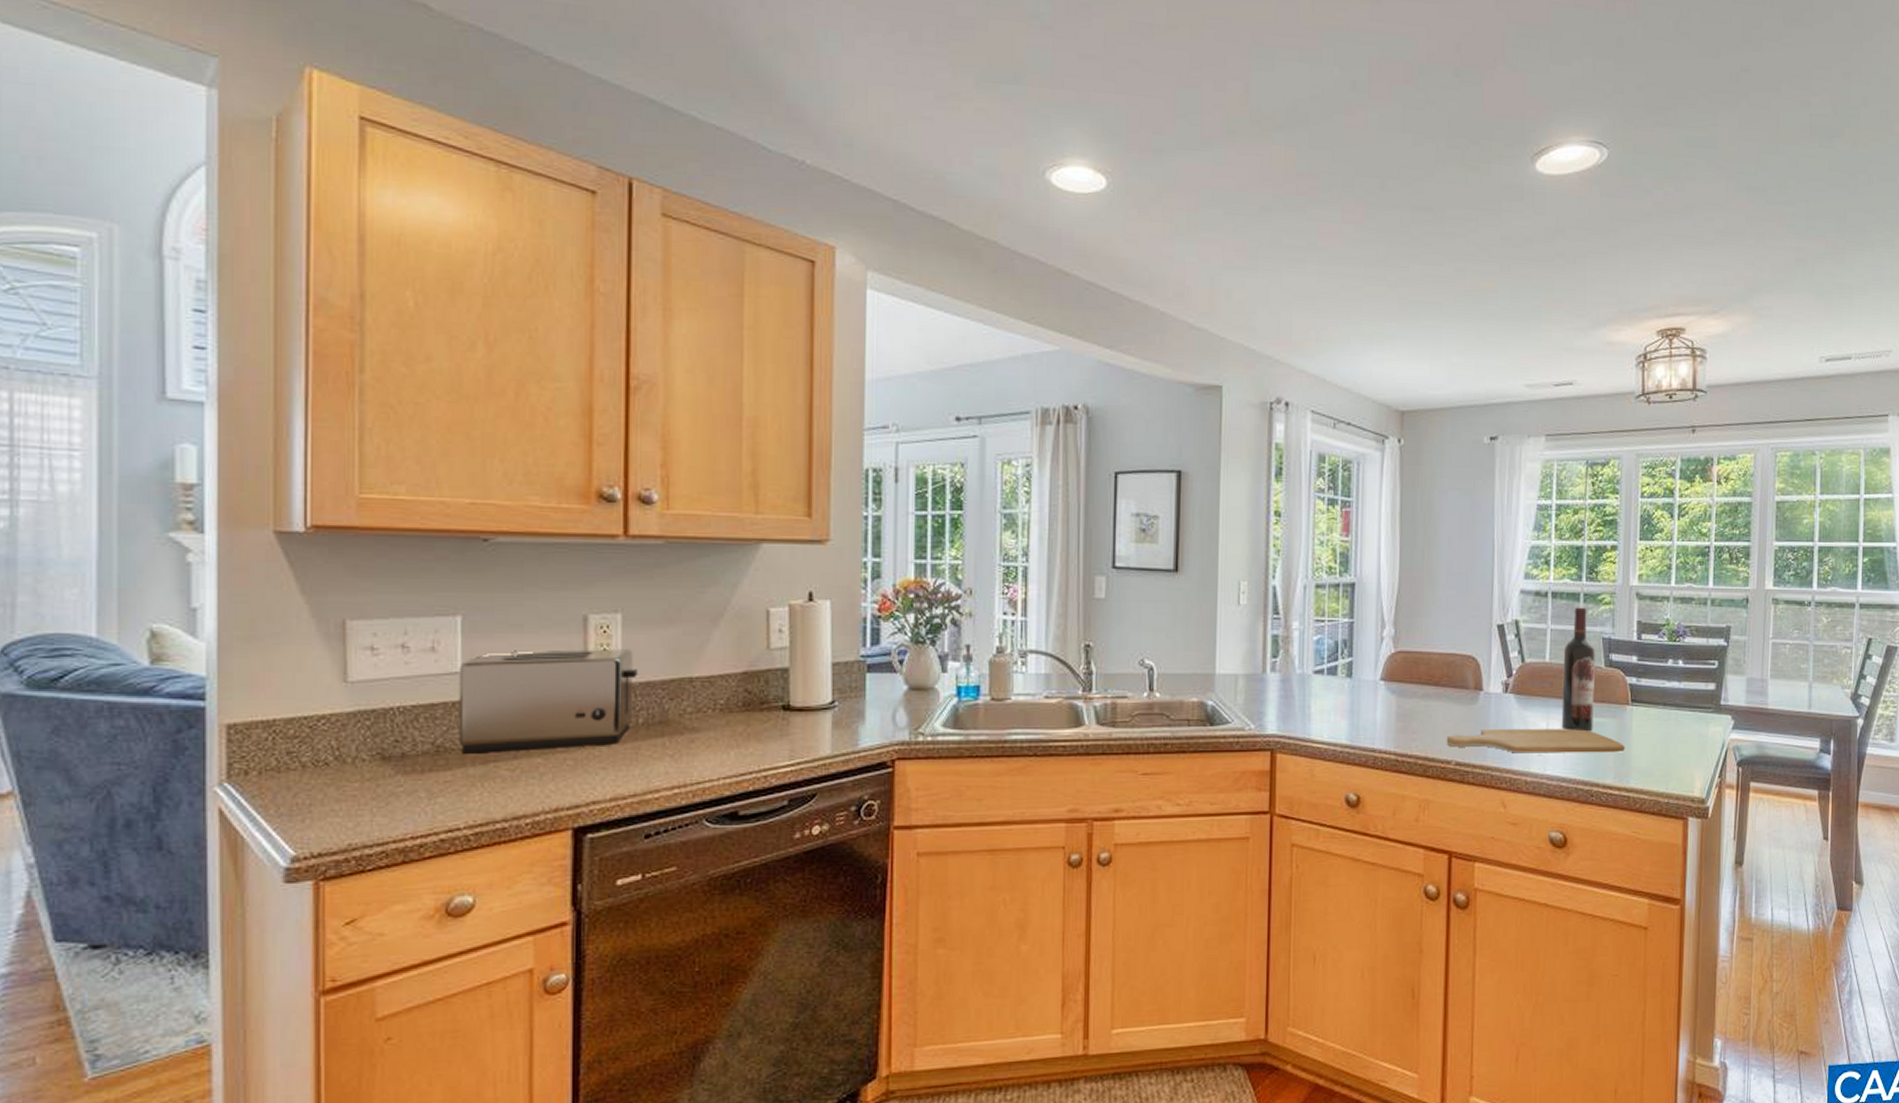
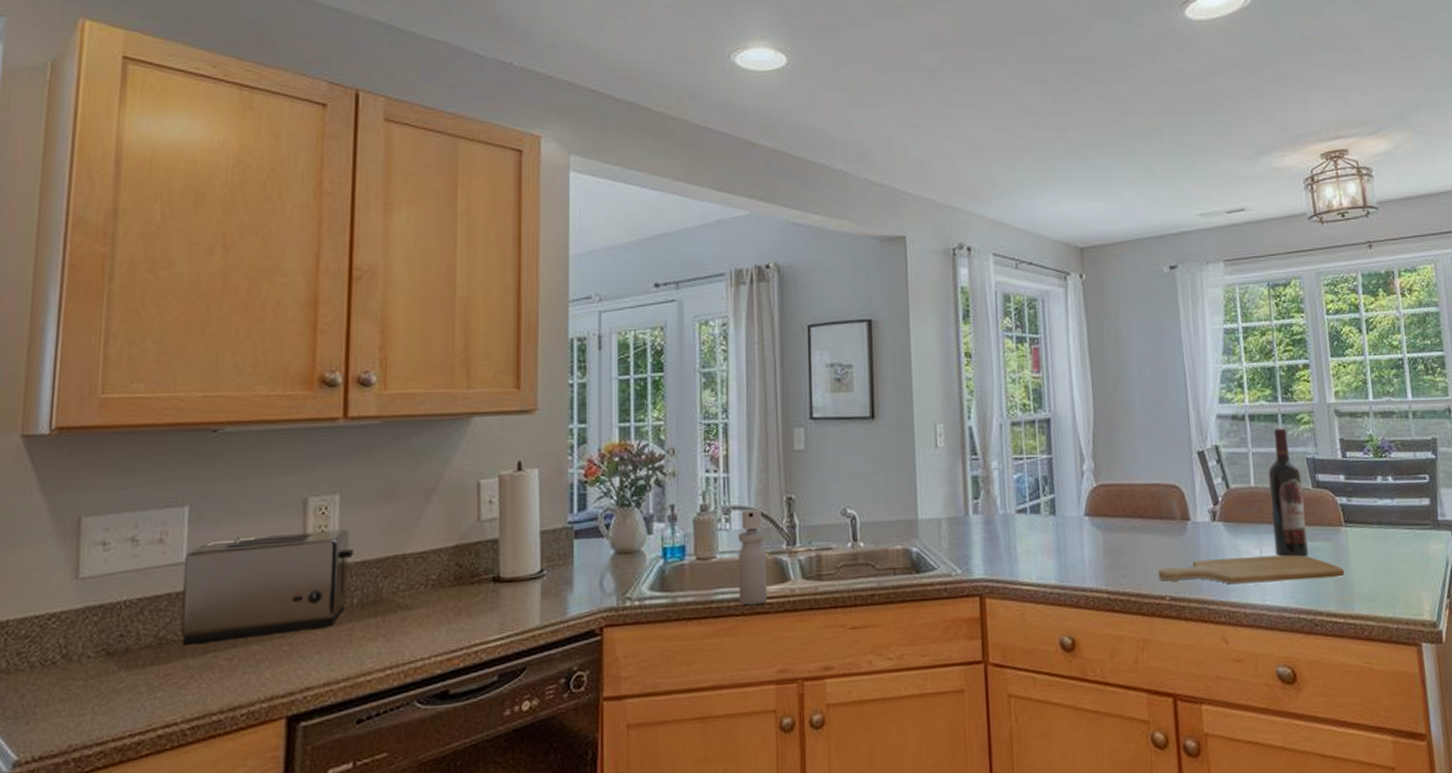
spray bottle: none [1033,653,1063,747] -> present [738,508,768,606]

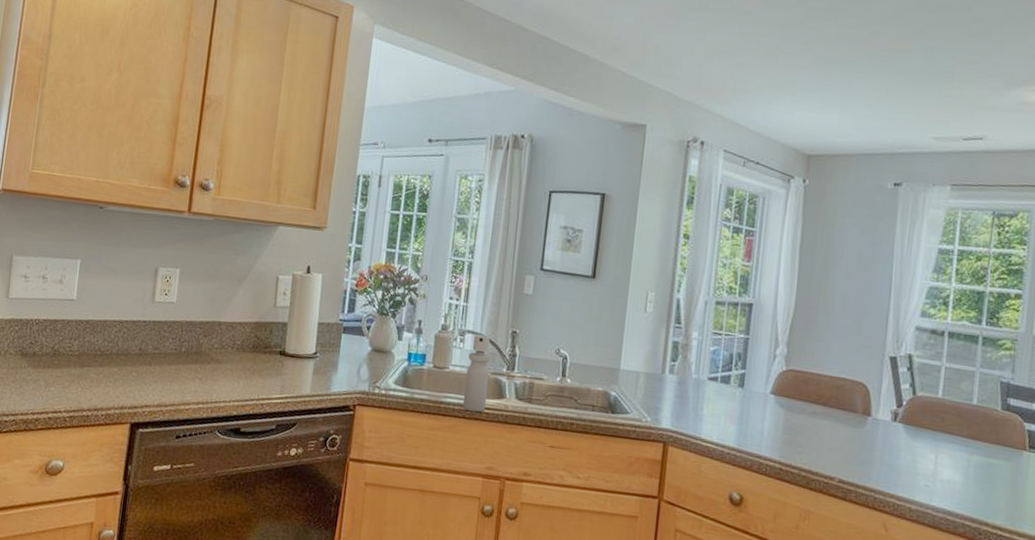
toaster: present [180,529,353,645] -> none [68,287,185,365]
chopping board: present [1158,554,1345,585] -> none [831,453,1020,496]
wine bottle: present [1267,428,1309,557] -> none [951,349,992,470]

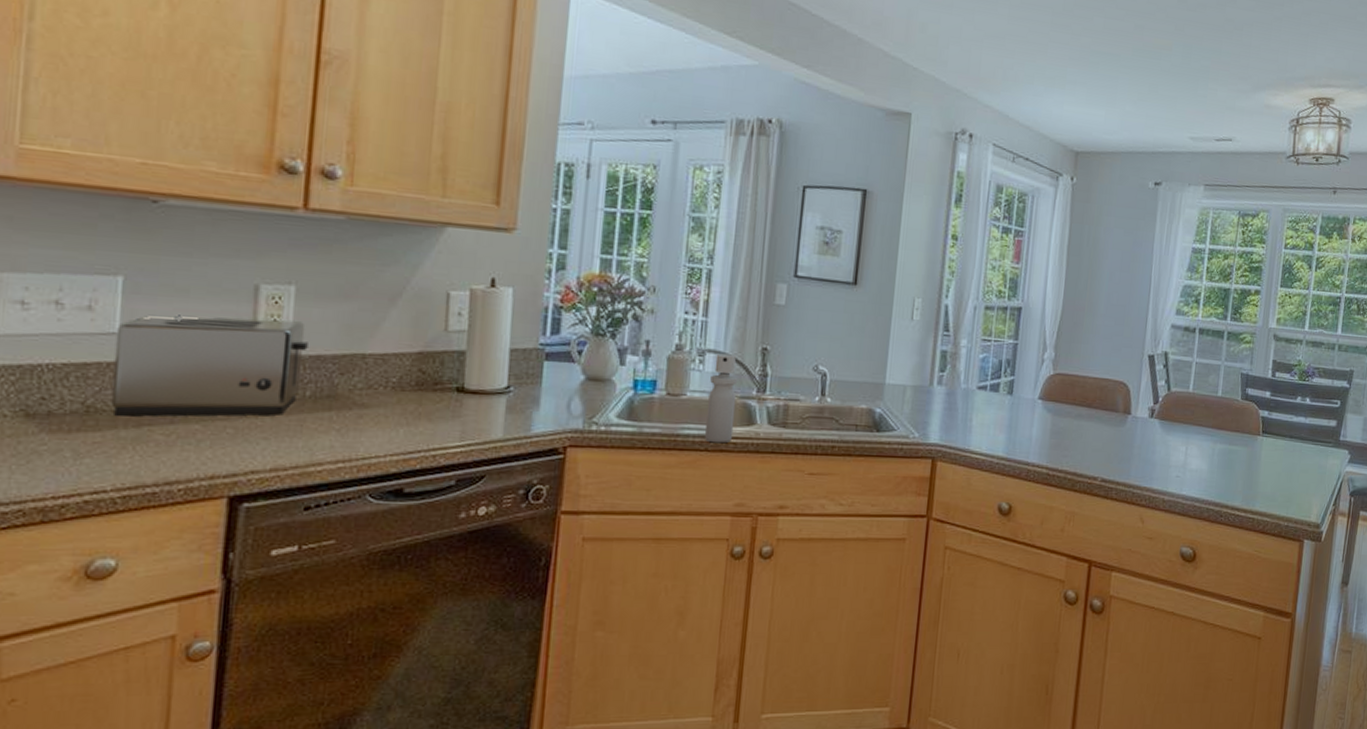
toaster: none [68,287,185,365] -> present [111,315,308,417]

